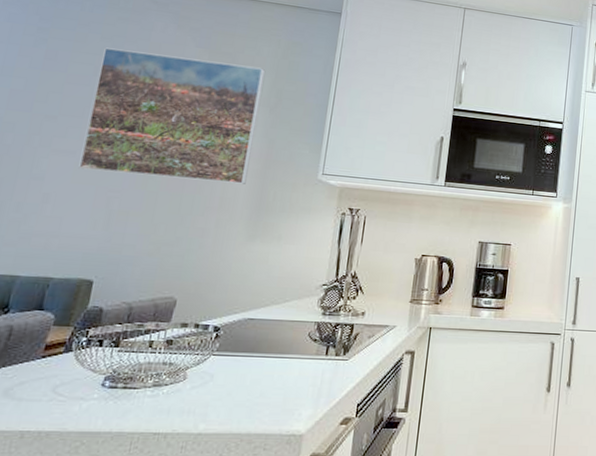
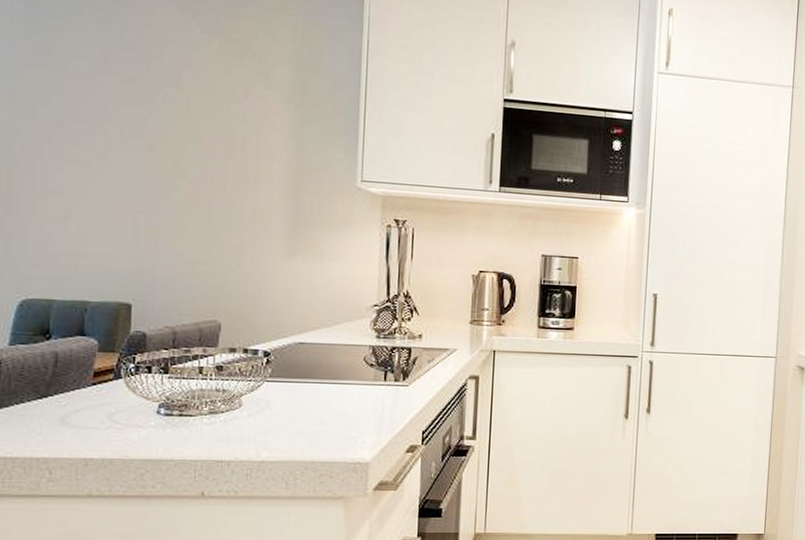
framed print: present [78,47,266,184] -> none [96,38,285,195]

